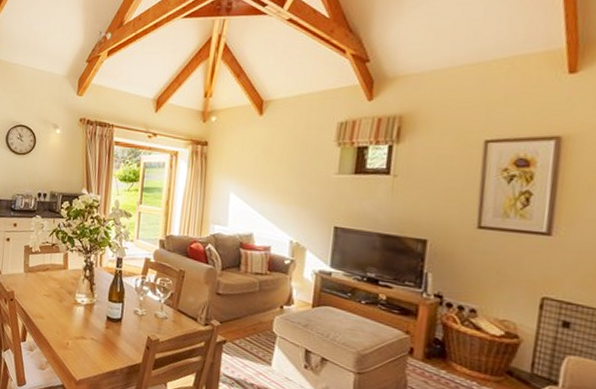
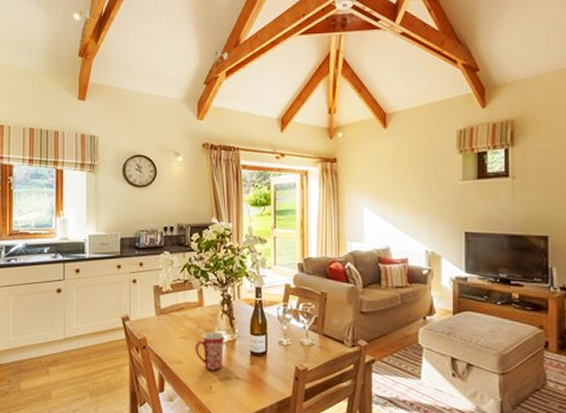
mug: none [56,293,85,329] -> present [195,331,225,370]

